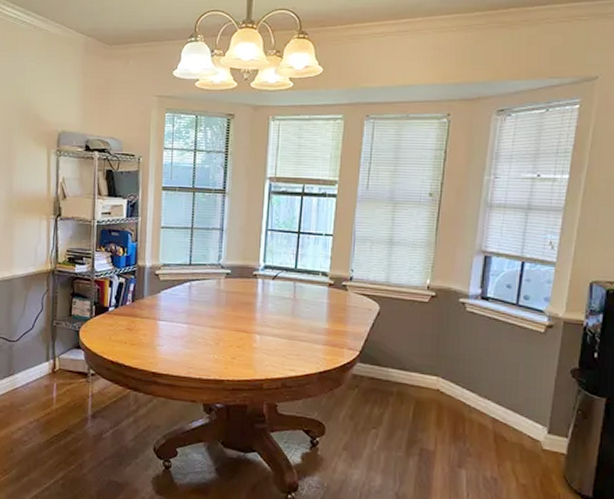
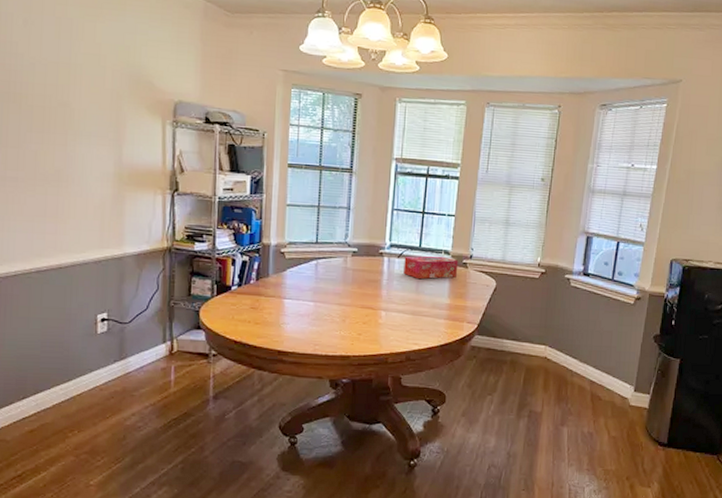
tissue box: none [279,277,338,302] -> present [403,256,459,279]

